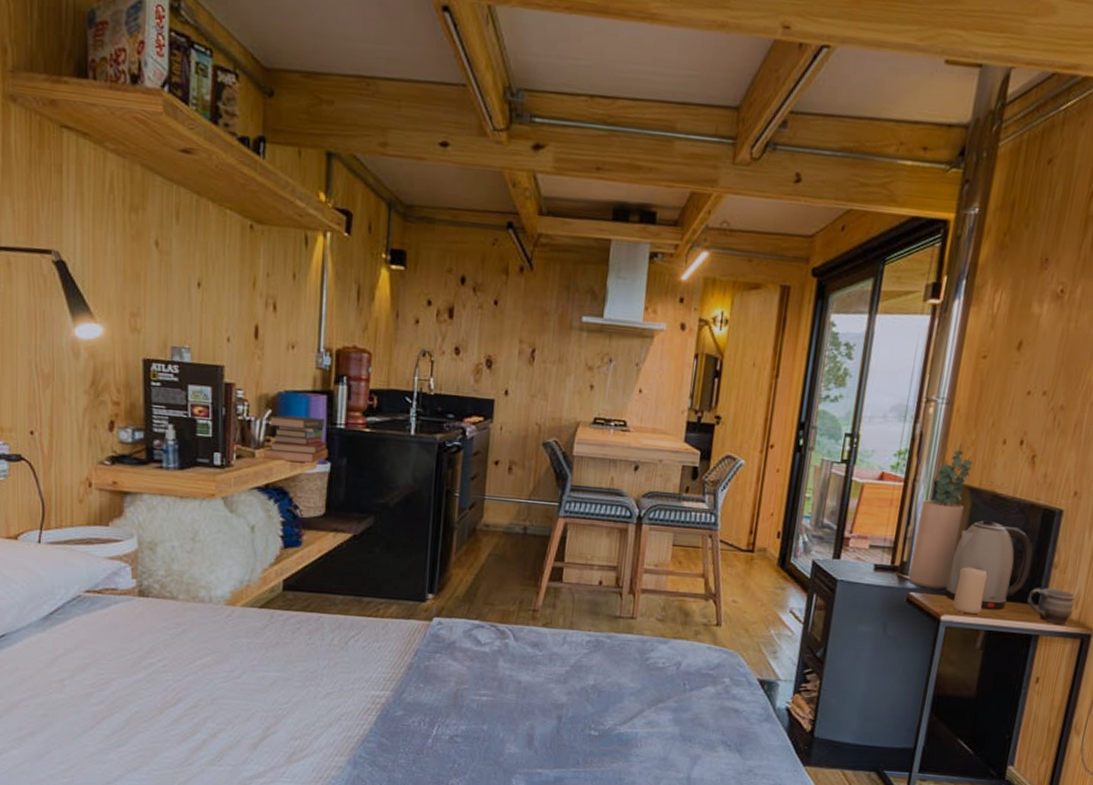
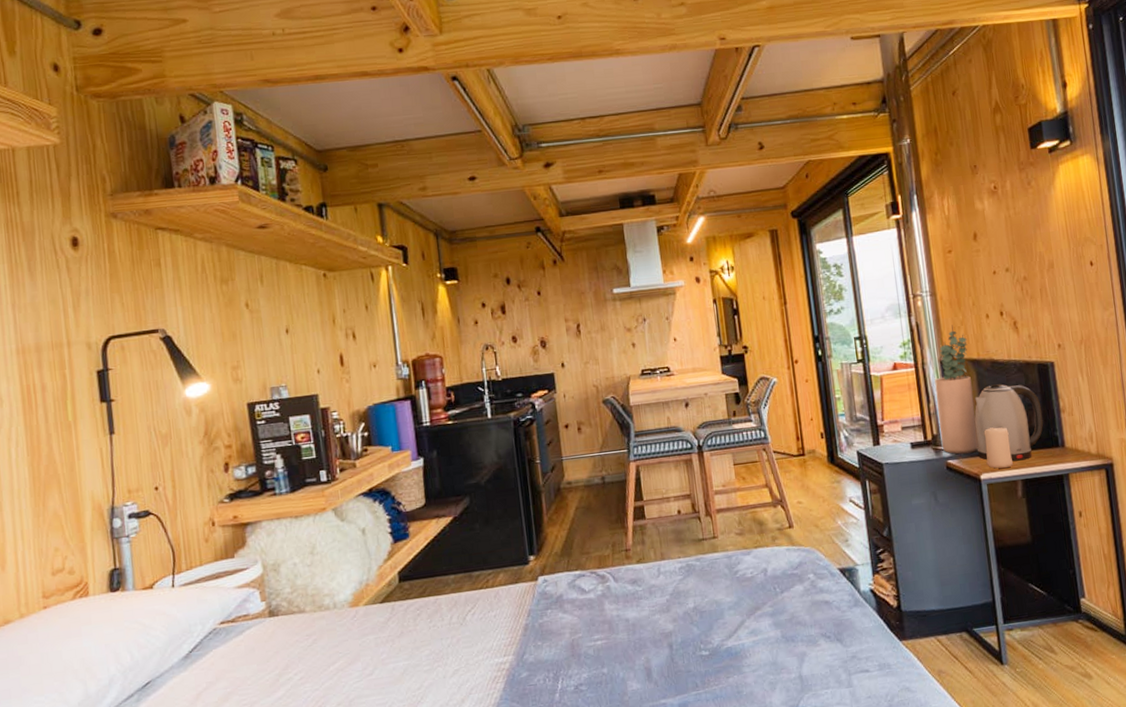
books: present [262,415,329,464] -> none [362,421,420,468]
mug: present [1027,588,1076,625] -> none [1048,430,1091,461]

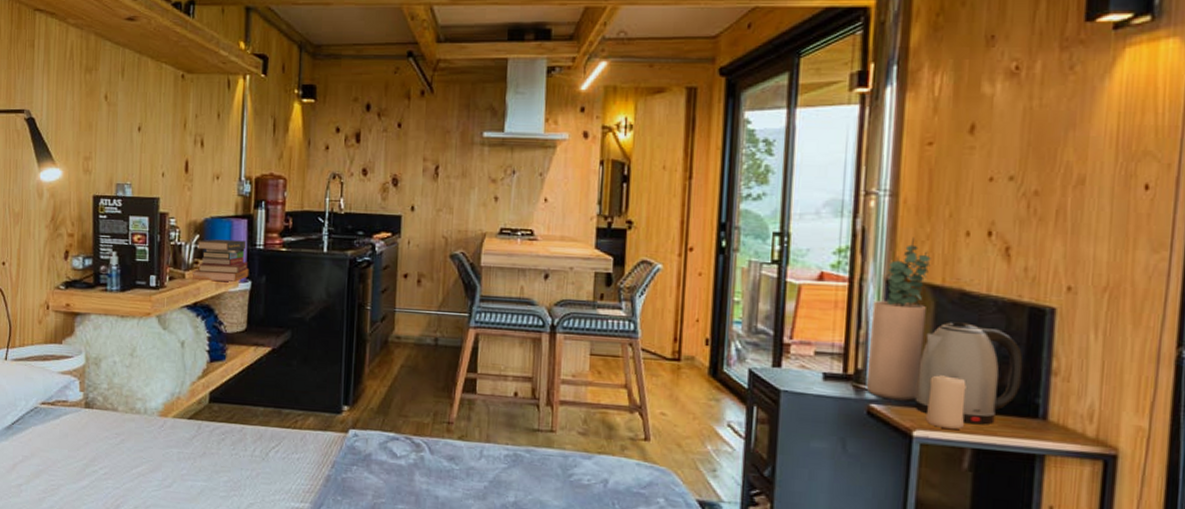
books: none [362,421,420,468] -> present [191,239,249,283]

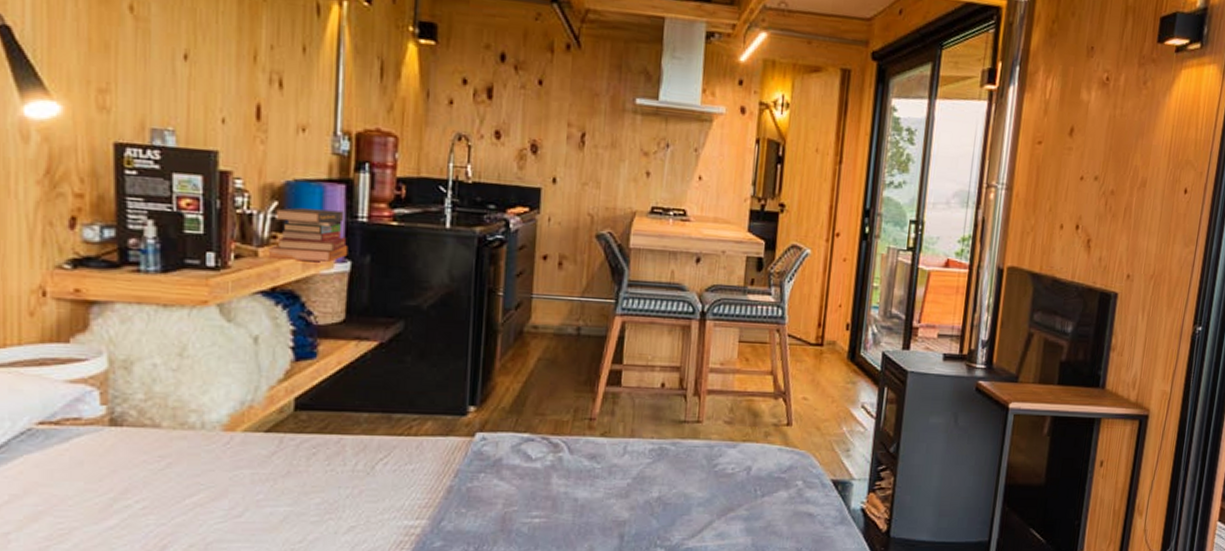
vase: present [866,237,931,401] -> none [976,228,1033,377]
kettle: present [916,322,1024,425] -> none [1013,305,1093,395]
candle: present [925,375,967,430] -> none [1019,353,1051,401]

